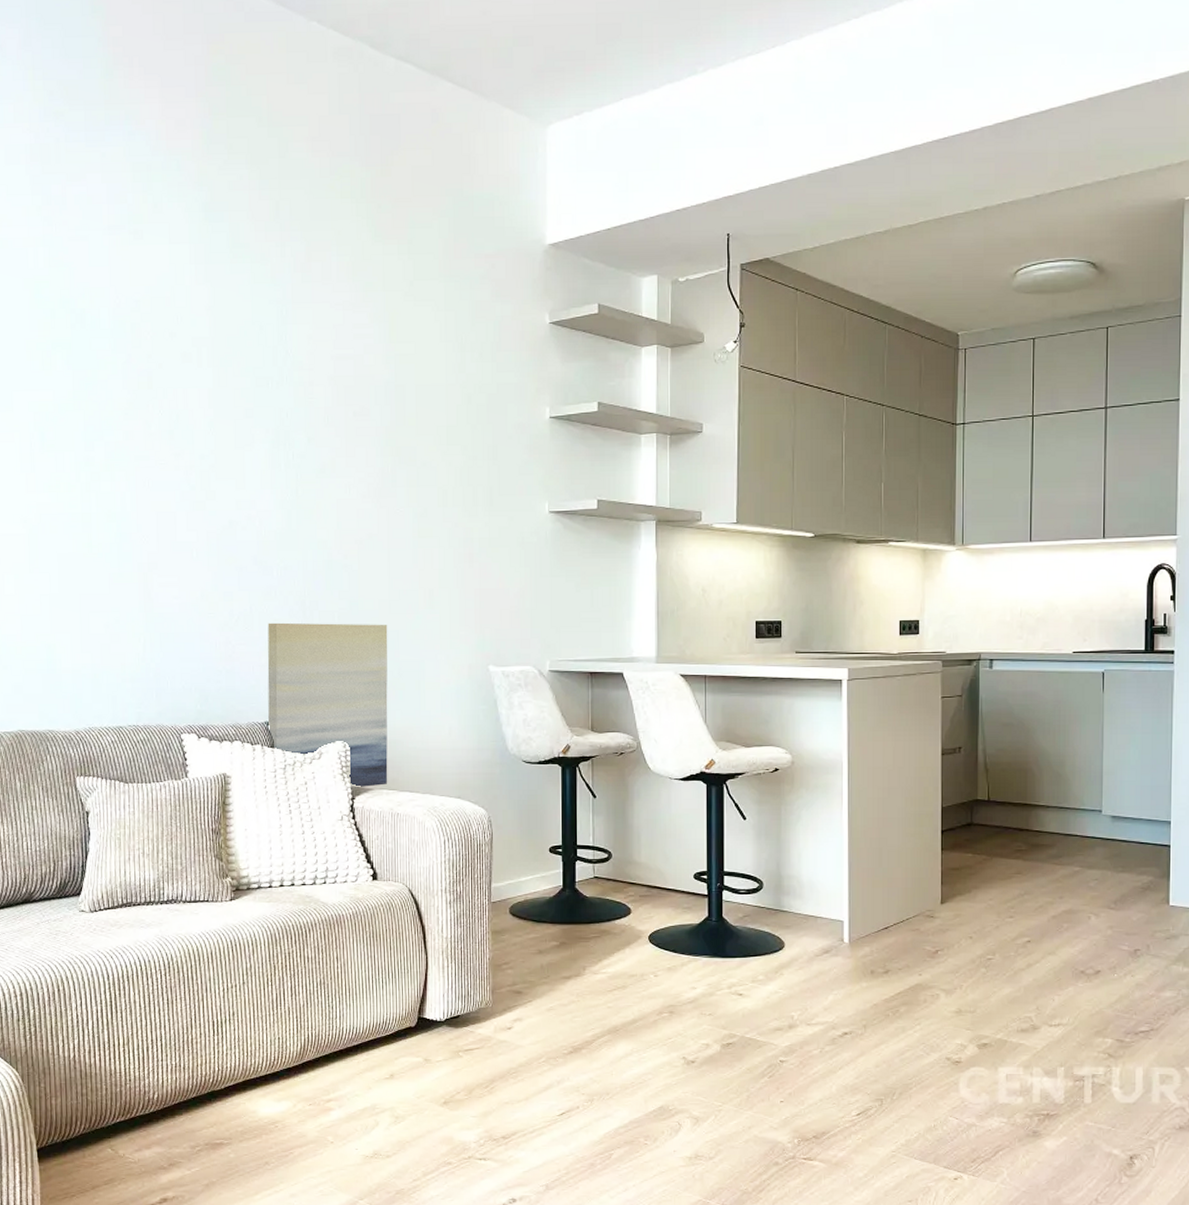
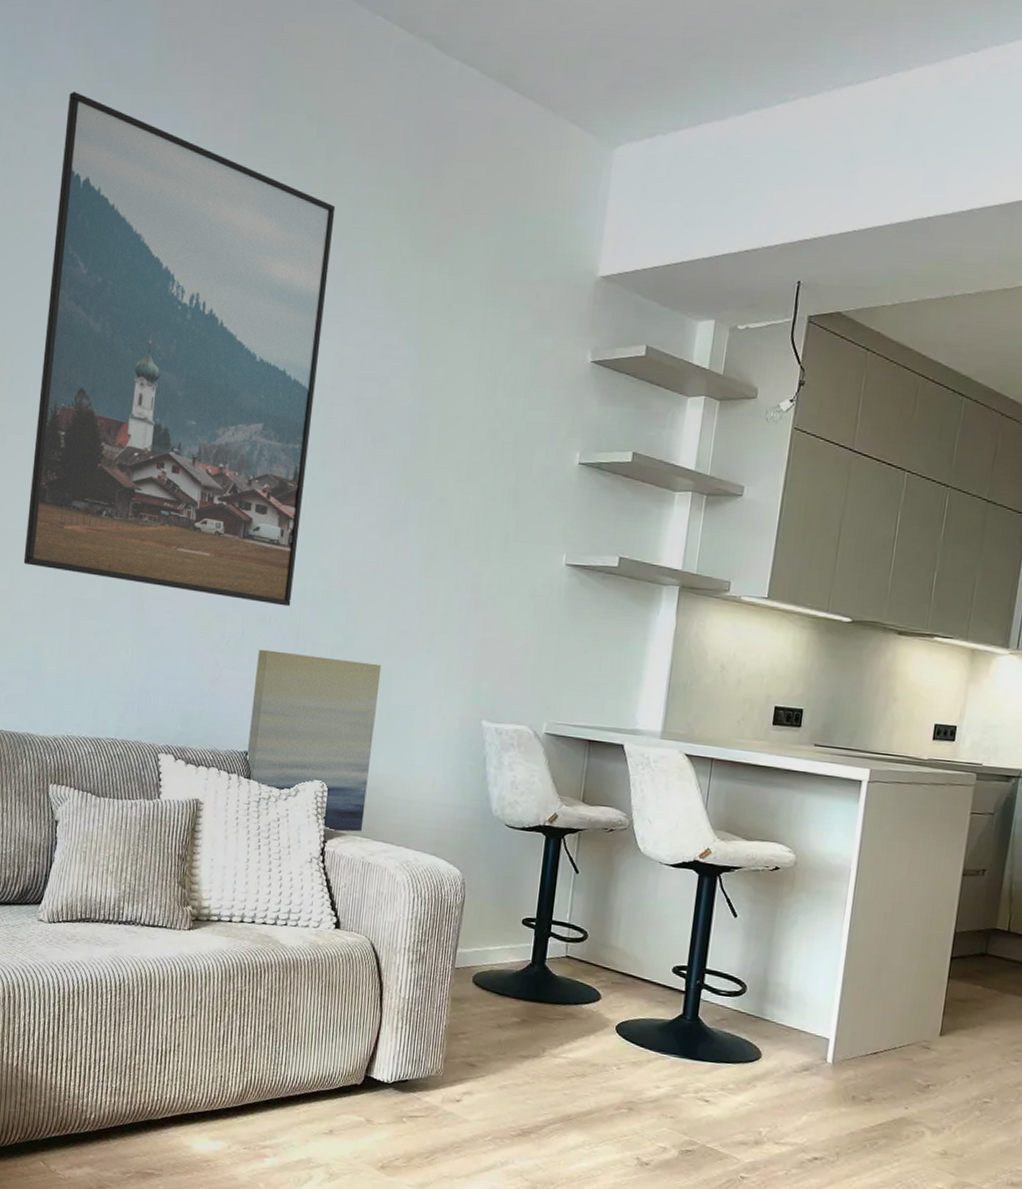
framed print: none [22,112,294,579] -> present [23,92,336,607]

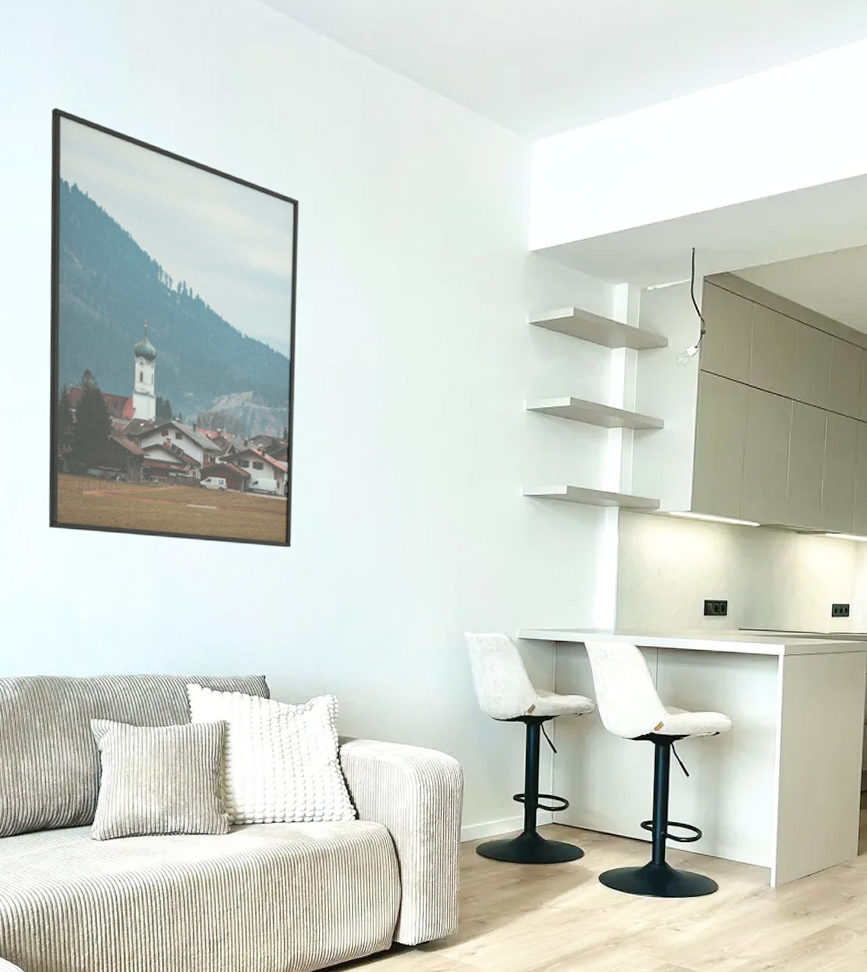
wall art: present [245,649,382,832] -> none [264,586,375,738]

